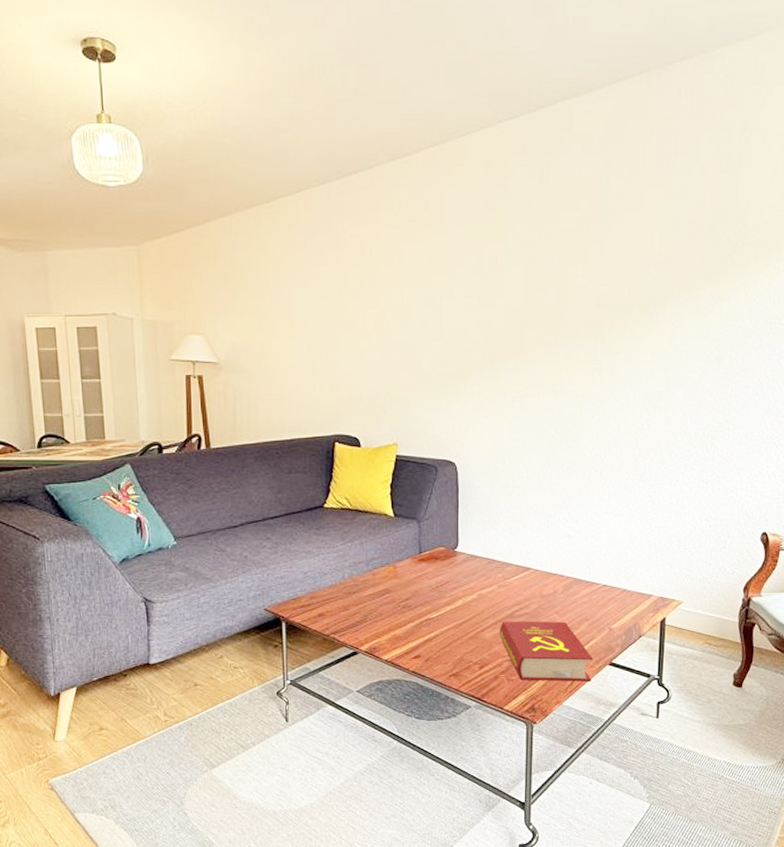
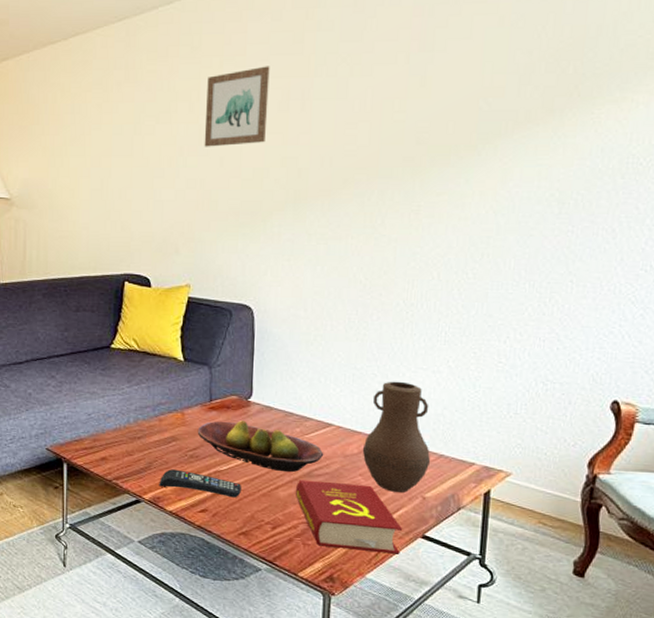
remote control: none [375,620,451,643] -> present [159,469,241,498]
wall art: none [406,232,465,310] -> present [204,66,270,147]
fruit bowl: none [409,569,524,615] -> present [197,419,324,473]
vase: none [557,525,616,626] -> present [362,381,431,493]

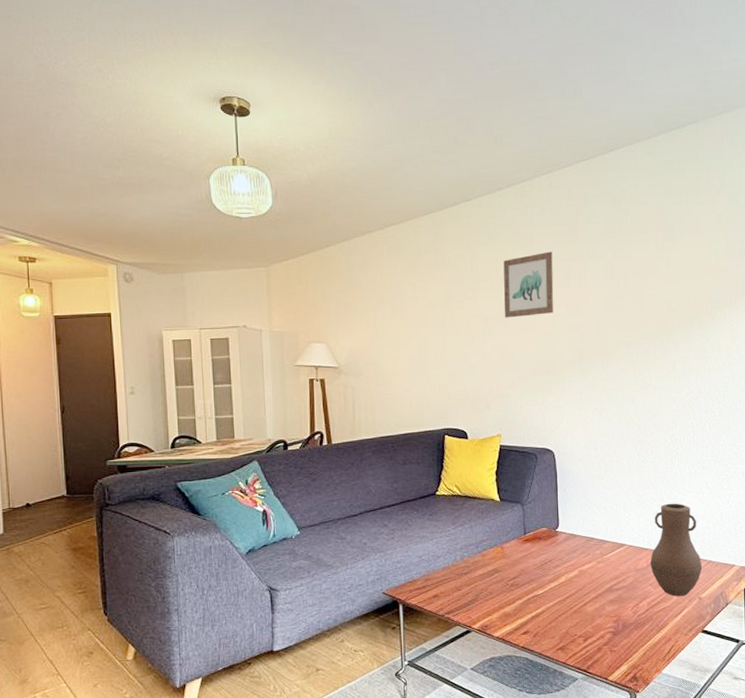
remote control: present [159,469,241,498] -> none [486,598,556,618]
fruit bowl: present [197,419,324,473] -> none [515,547,621,590]
book: present [296,480,403,554] -> none [601,593,687,651]

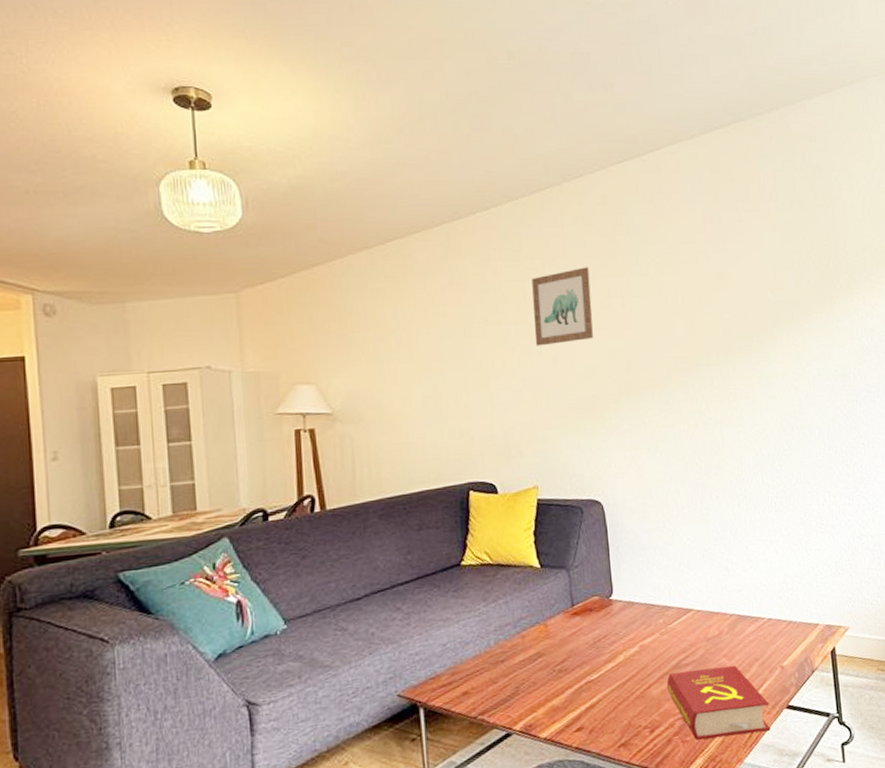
book: none [601,593,687,651] -> present [667,665,771,740]
vase: present [650,503,703,596] -> none [722,555,783,668]

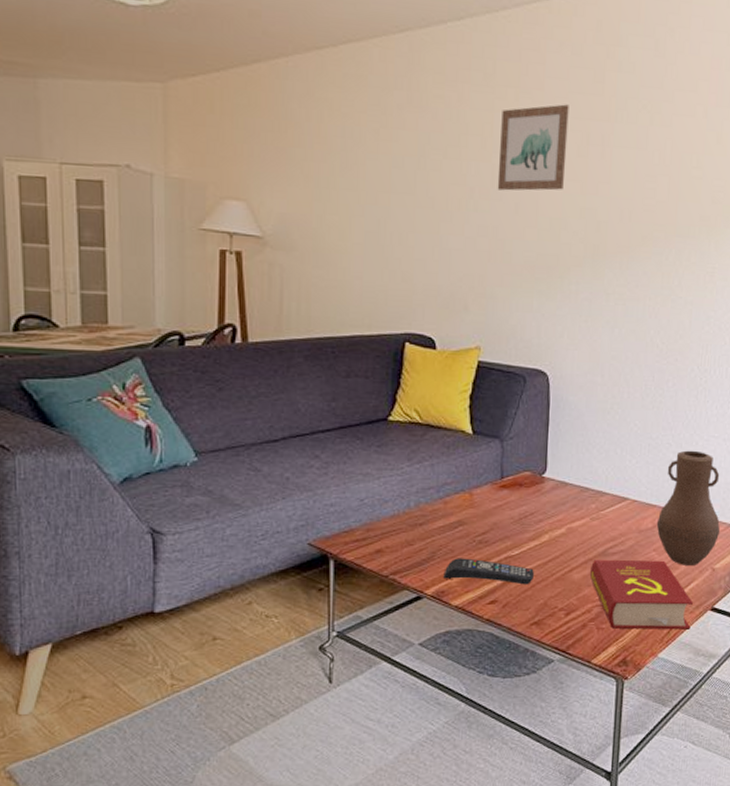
remote control: none [529,688,615,713] -> present [443,558,534,585]
vase: none [722,555,783,668] -> present [656,450,721,565]

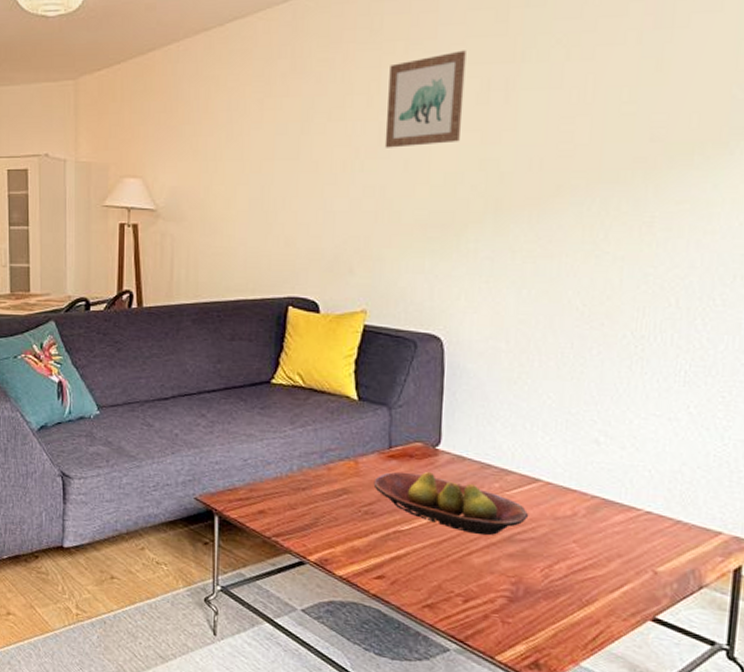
remote control: present [443,558,534,585] -> none [327,526,426,564]
fruit bowl: none [487,497,619,553] -> present [373,471,529,536]
book: present [590,559,694,630] -> none [493,544,628,640]
vase: present [656,450,721,565] -> none [577,429,665,565]

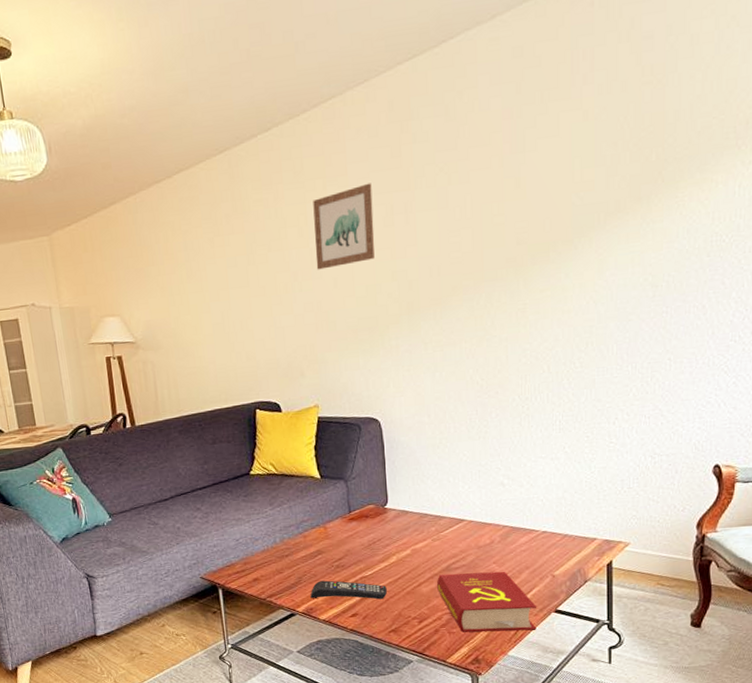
remote control: none [327,526,426,564] -> present [310,580,387,600]
fruit bowl: present [373,471,529,536] -> none [340,526,460,570]
book: none [493,544,628,640] -> present [437,571,537,633]

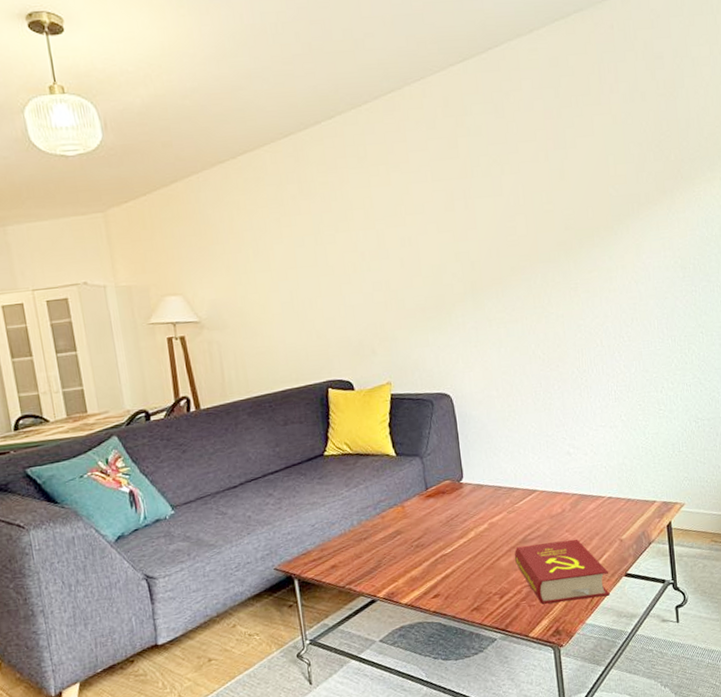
remote control: present [310,580,387,600] -> none [390,561,467,582]
wall art: present [313,183,375,270] -> none [377,170,438,251]

